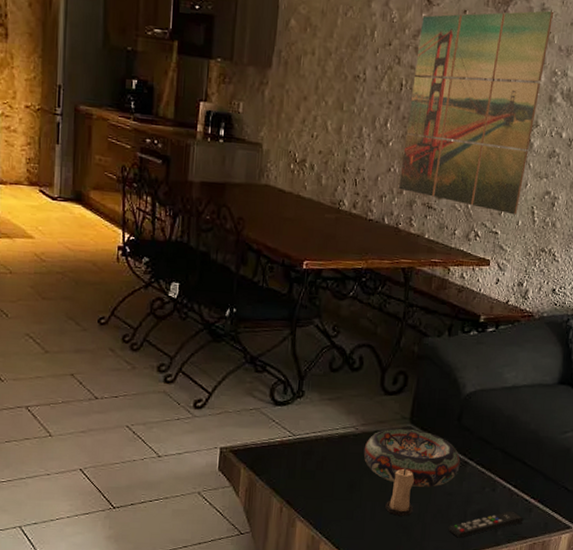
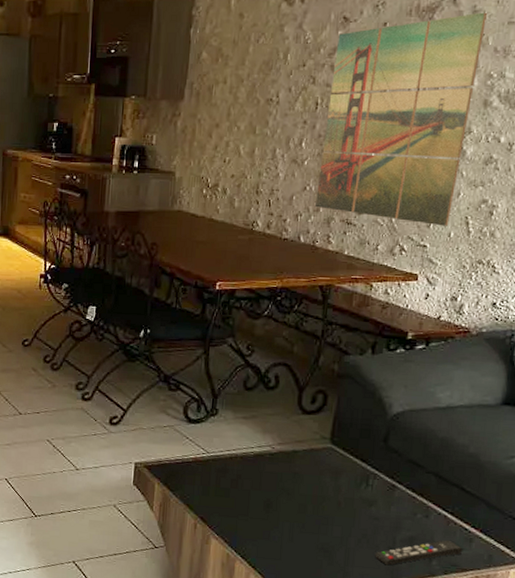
decorative bowl: present [363,428,461,487] -> none [280,448,388,511]
candle: present [385,468,415,516] -> none [304,489,337,539]

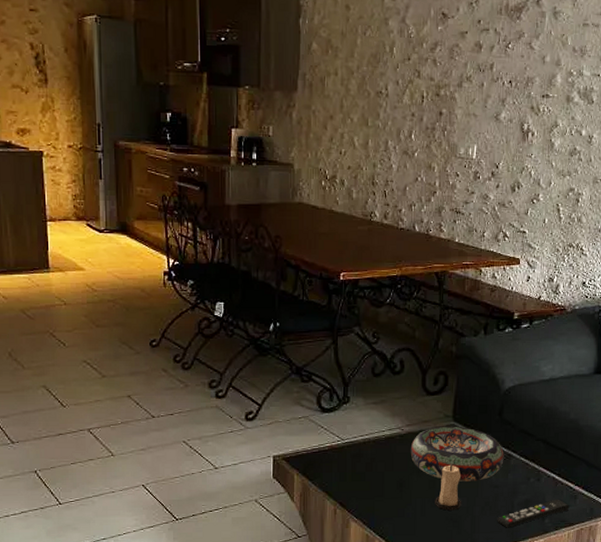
decorative bowl: none [280,448,388,511] -> present [410,426,504,482]
candle: none [304,489,337,539] -> present [435,464,462,511]
wall art: present [315,12,487,226] -> none [427,13,565,213]

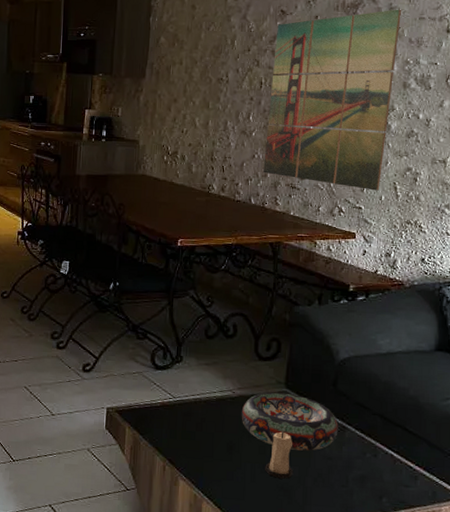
wall art: none [427,13,565,213] -> present [263,9,401,191]
remote control: present [497,499,570,528] -> none [330,477,410,504]

